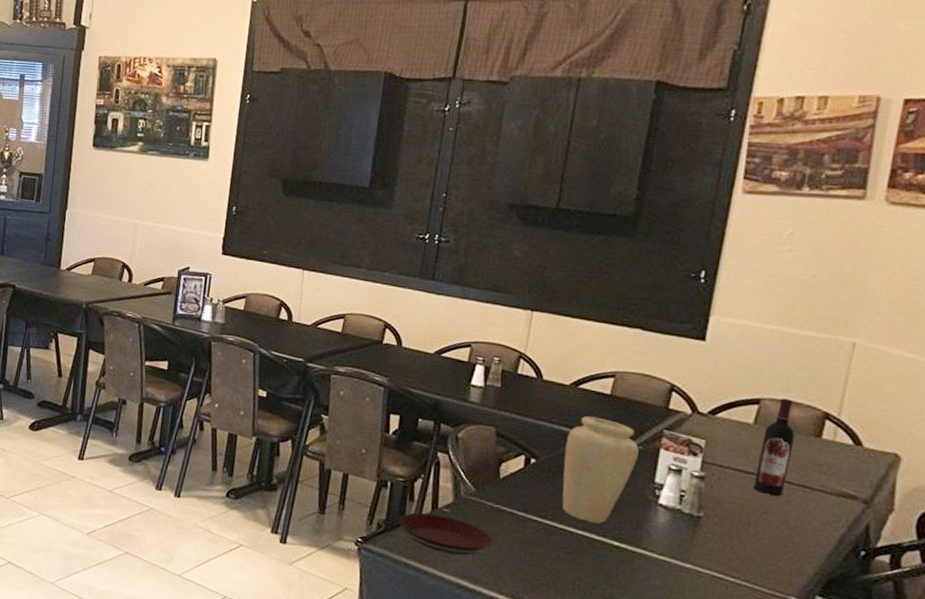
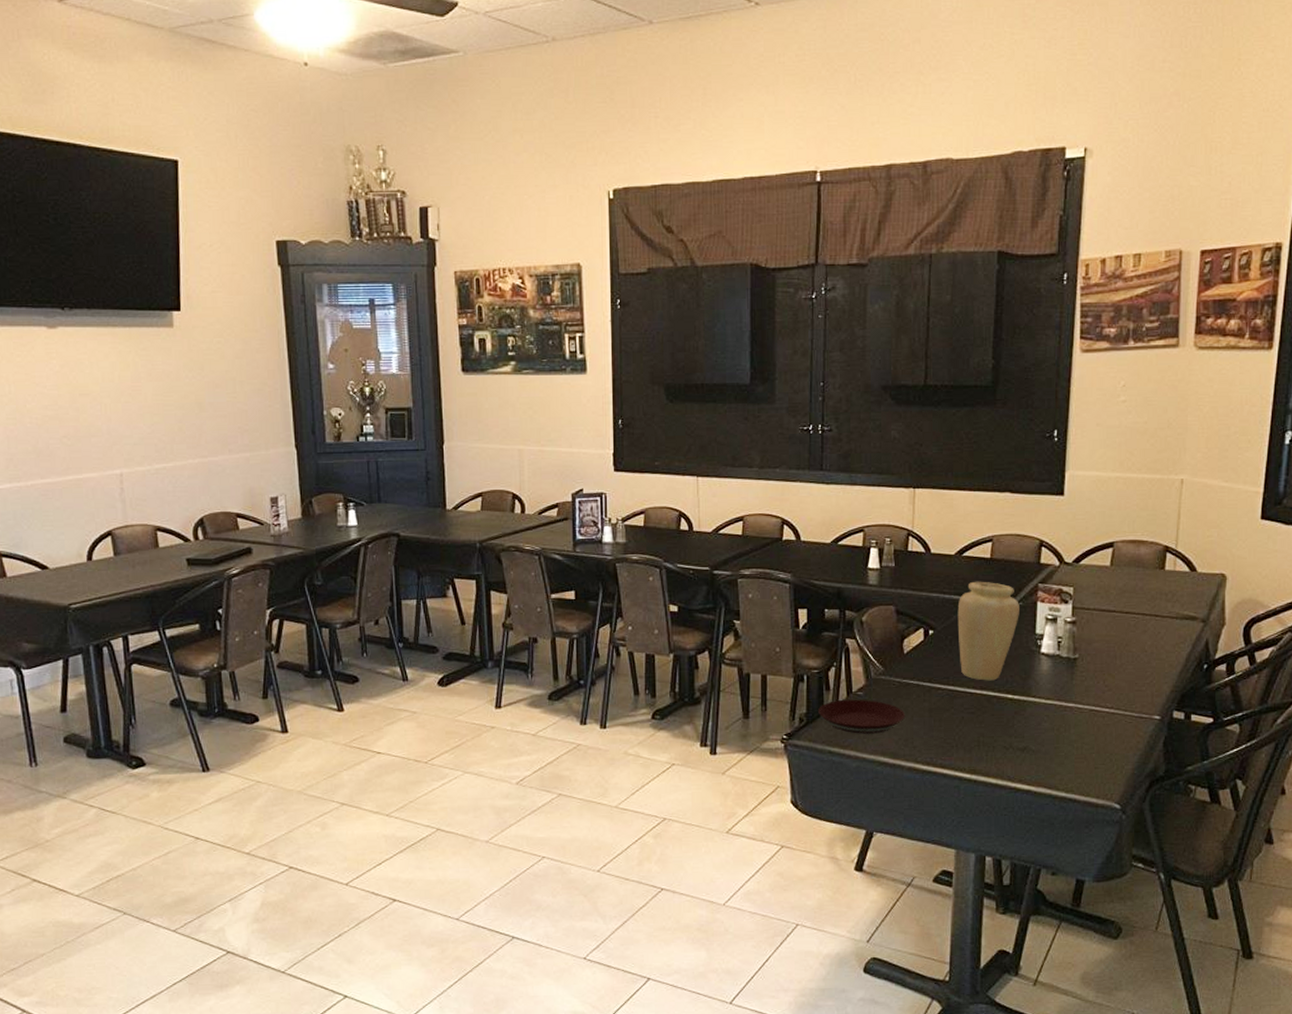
wine bottle: present [753,398,795,496] -> none [1115,538,1144,628]

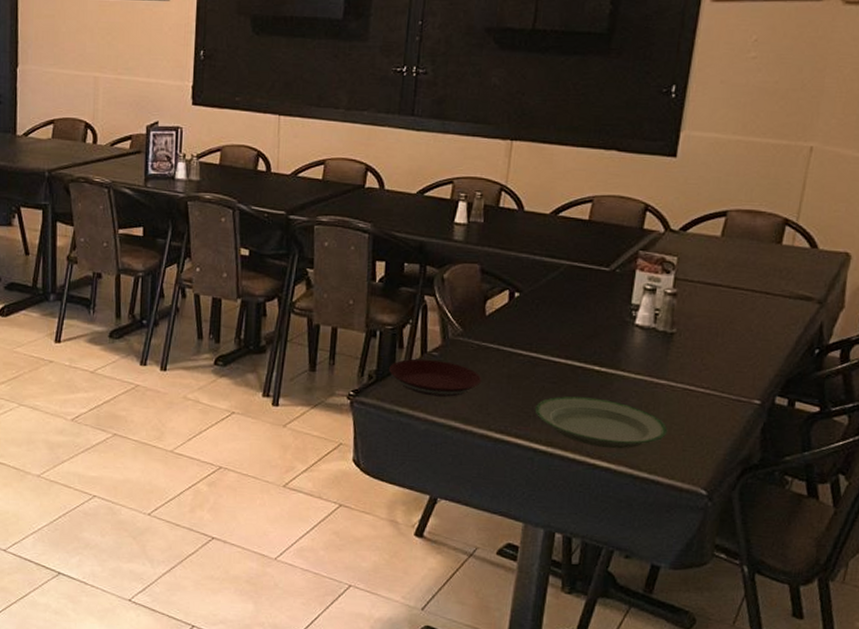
plate: none [956,724,1080,772] -> present [534,396,668,449]
vase: present [957,581,1019,681] -> none [545,243,616,351]

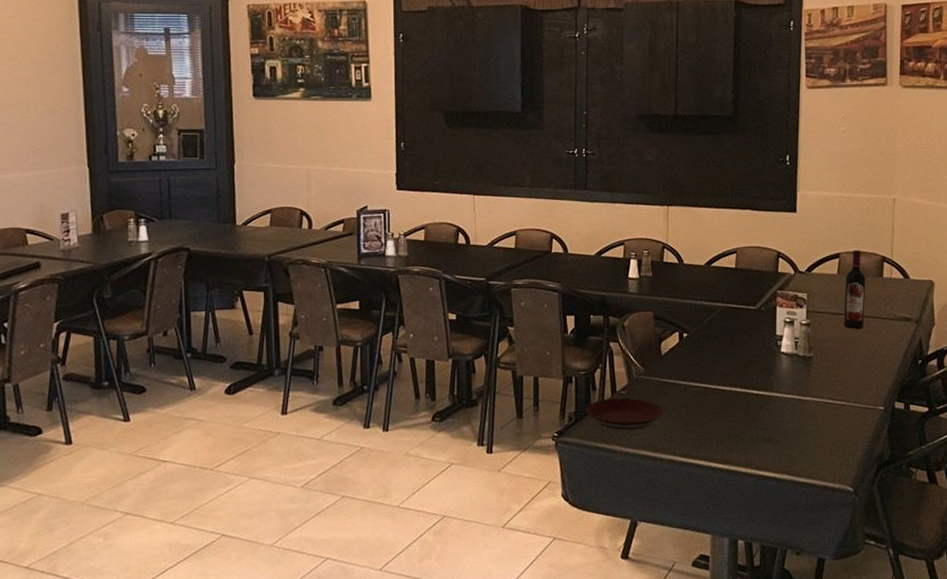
plate: present [534,396,668,449] -> none [710,417,817,461]
wine bottle: none [720,208,758,304] -> present [843,250,866,329]

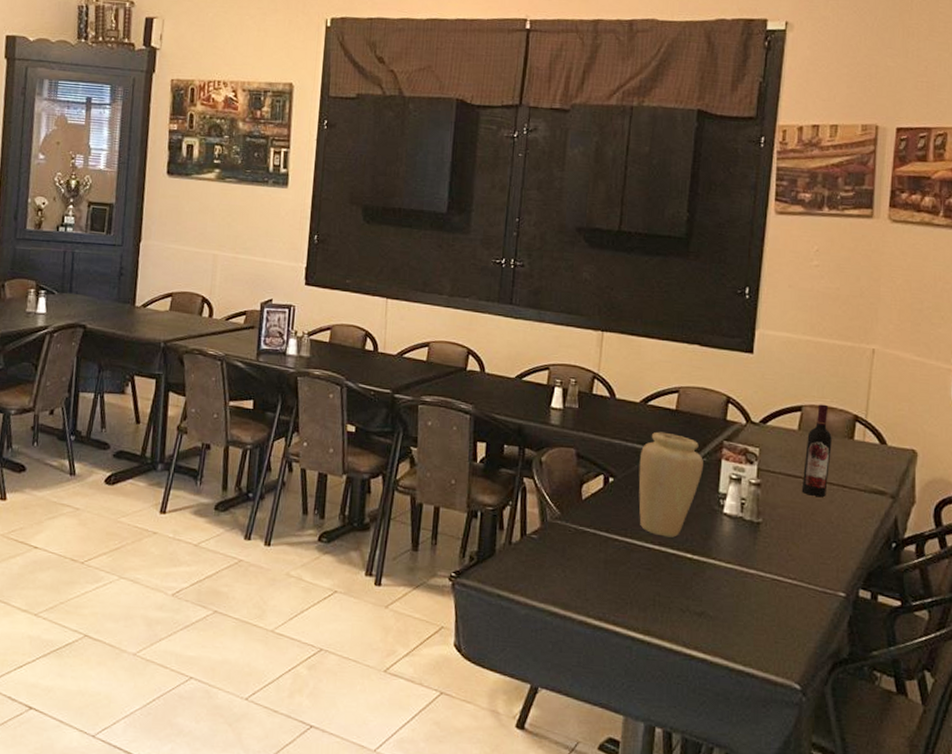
plate: present [586,397,664,430] -> none [490,541,580,581]
vase: none [708,288,762,379] -> present [638,431,703,538]

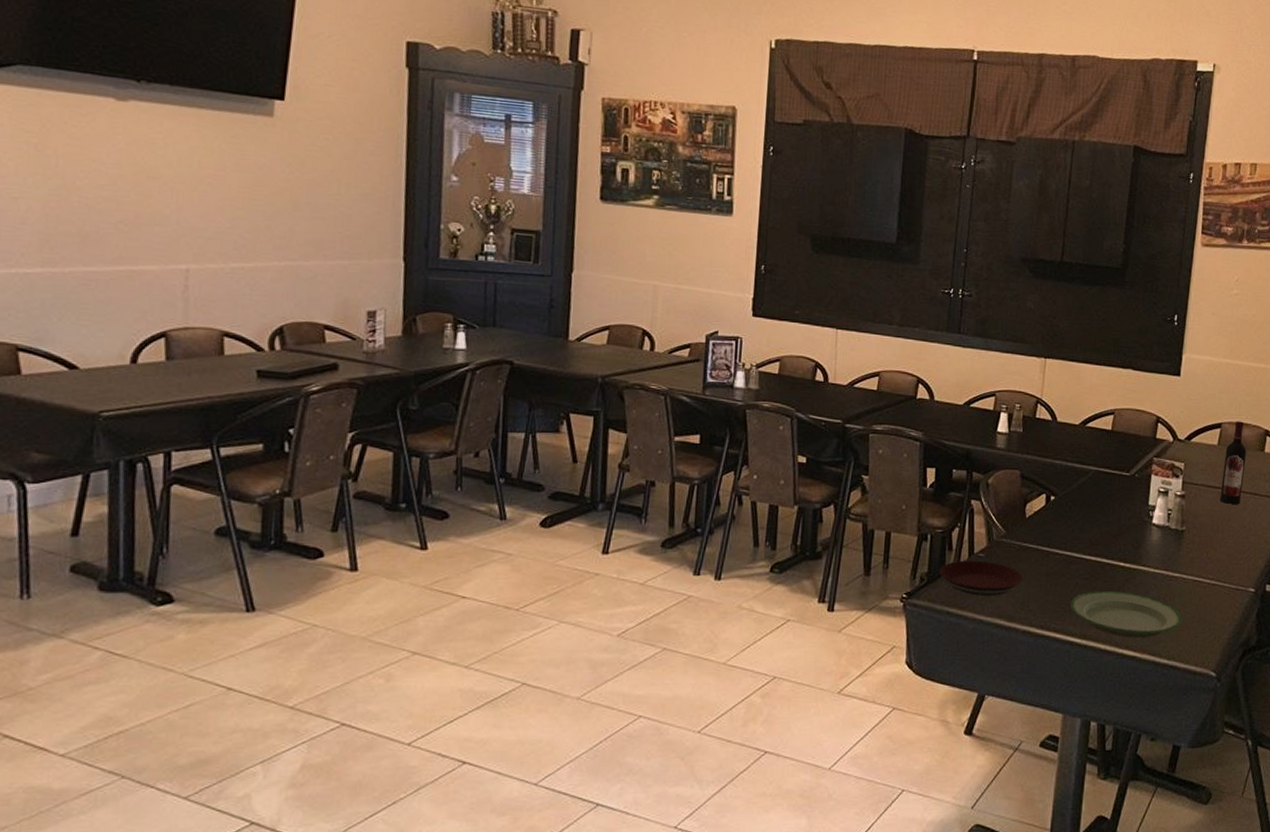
plate: none [490,541,580,581] -> present [939,560,1024,596]
plate: none [631,583,760,640] -> present [1070,591,1182,638]
vase: present [638,431,703,538] -> none [1077,451,1135,548]

